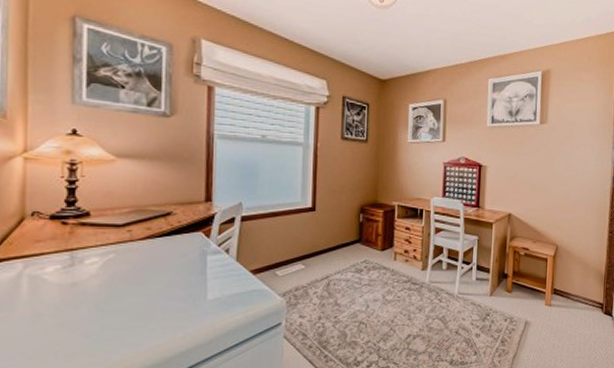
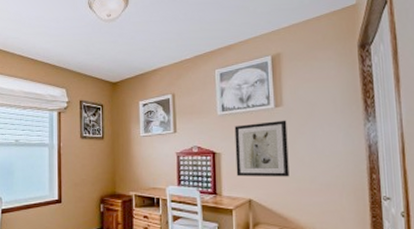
wall art: none [499,137,549,193] -> present [234,120,290,177]

